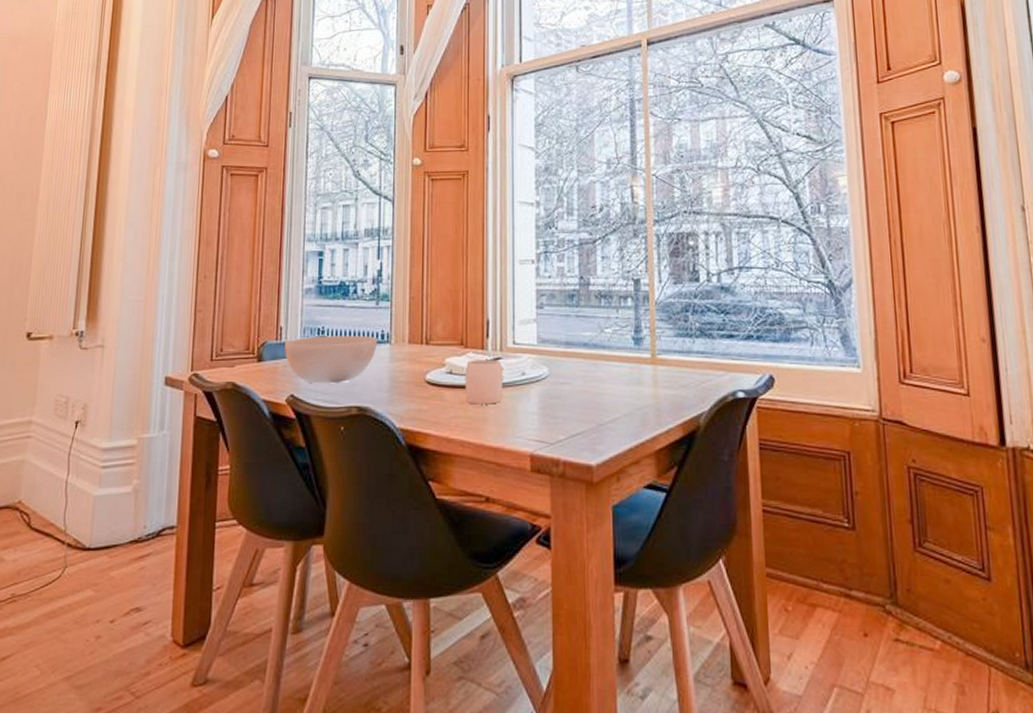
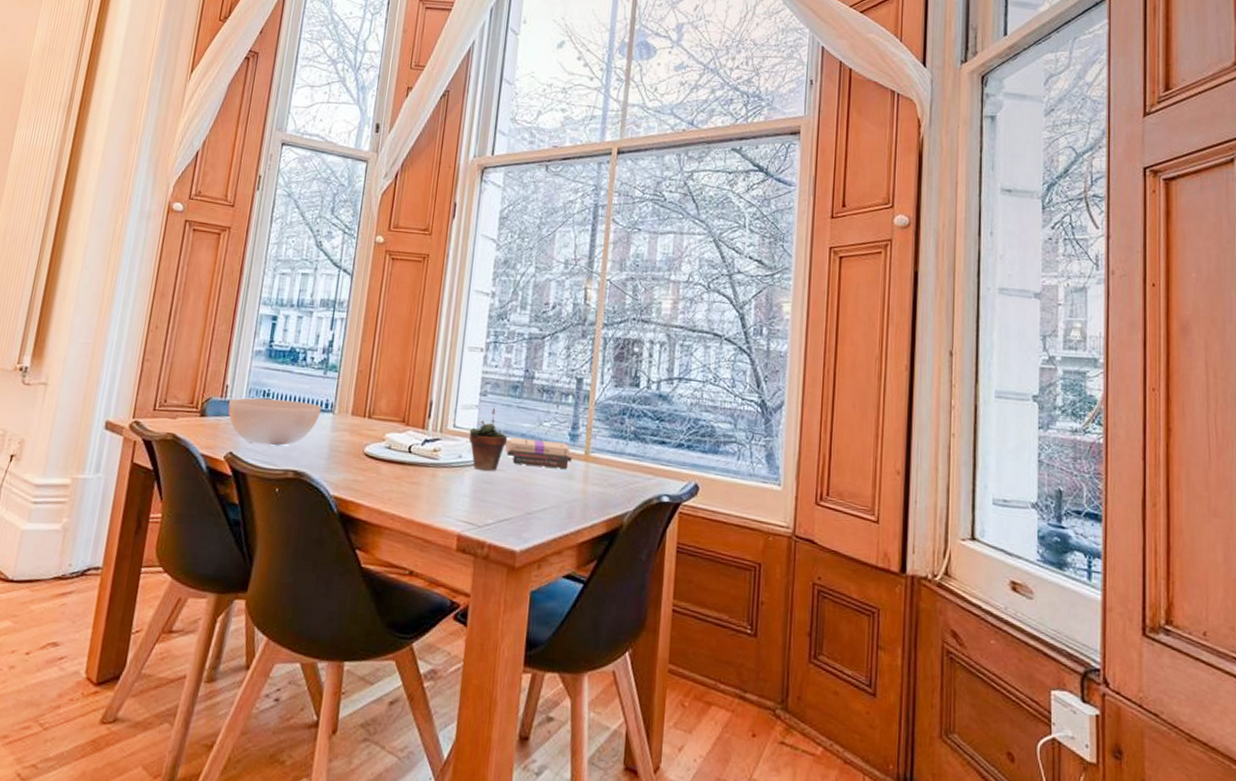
mug: present [465,359,503,405] -> none [401,437,441,483]
succulent plant: none [530,319,570,387] -> present [469,407,508,472]
books: none [569,348,639,375] -> present [505,438,572,469]

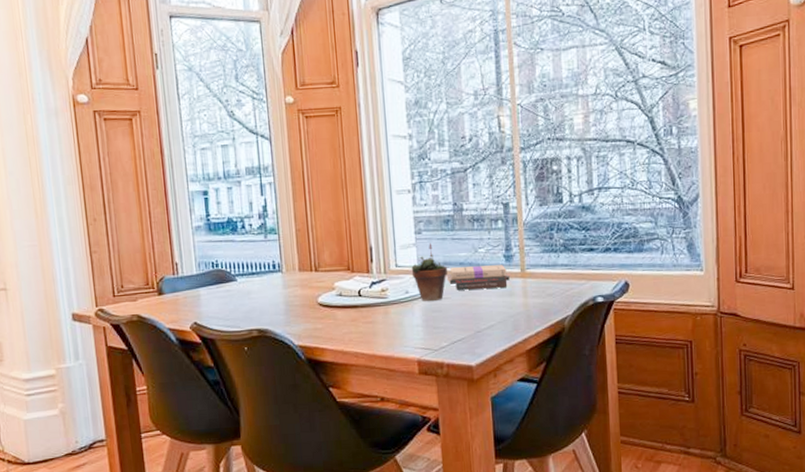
bowl: present [228,397,322,446] -> none [182,266,270,312]

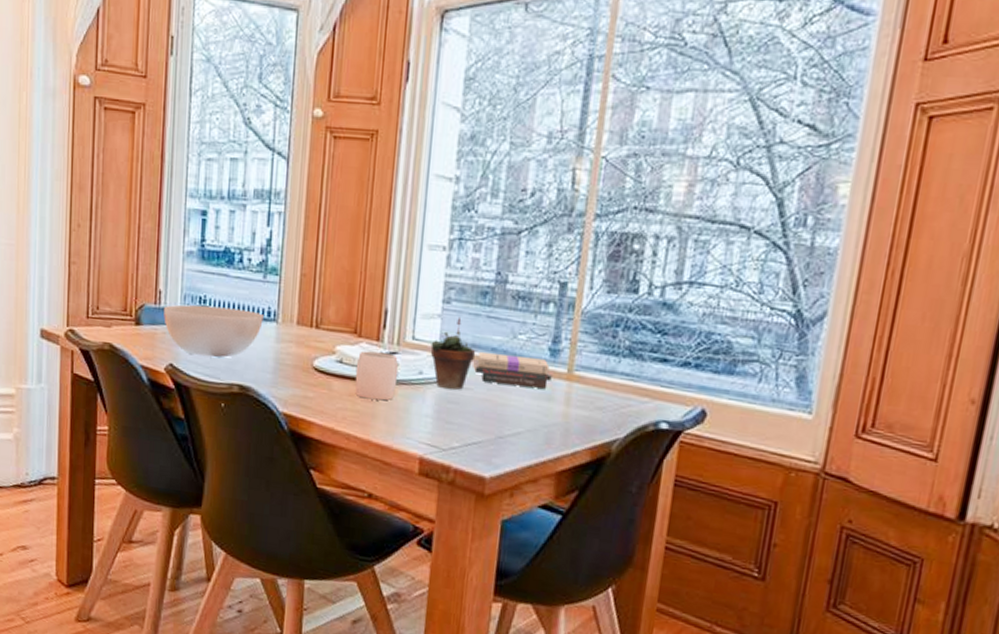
bowl: none [182,266,270,312] -> present [164,304,264,358]
mug: none [353,281,390,321] -> present [355,350,399,401]

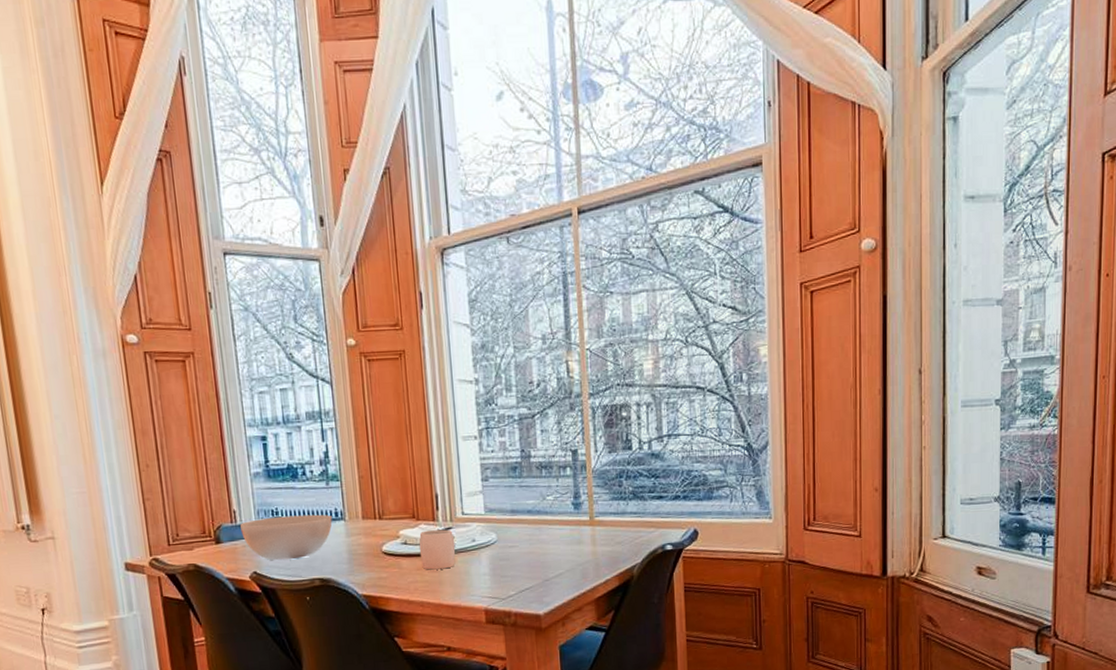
succulent plant: present [430,316,476,391] -> none [478,490,516,551]
books: present [473,352,552,389] -> none [515,512,578,538]

